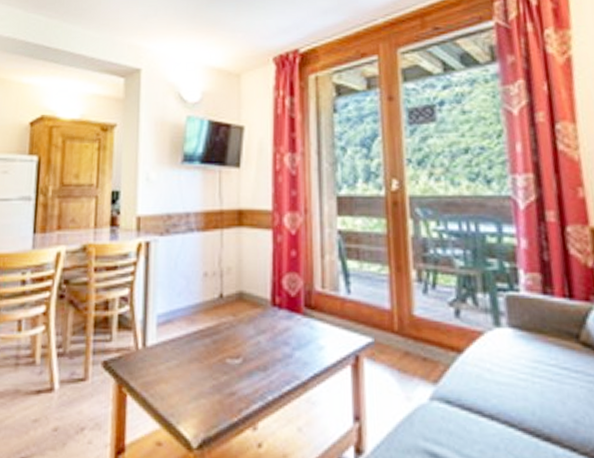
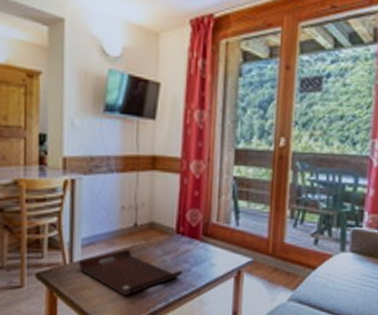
serving tray: none [152,328,282,392] -> present [78,249,183,295]

